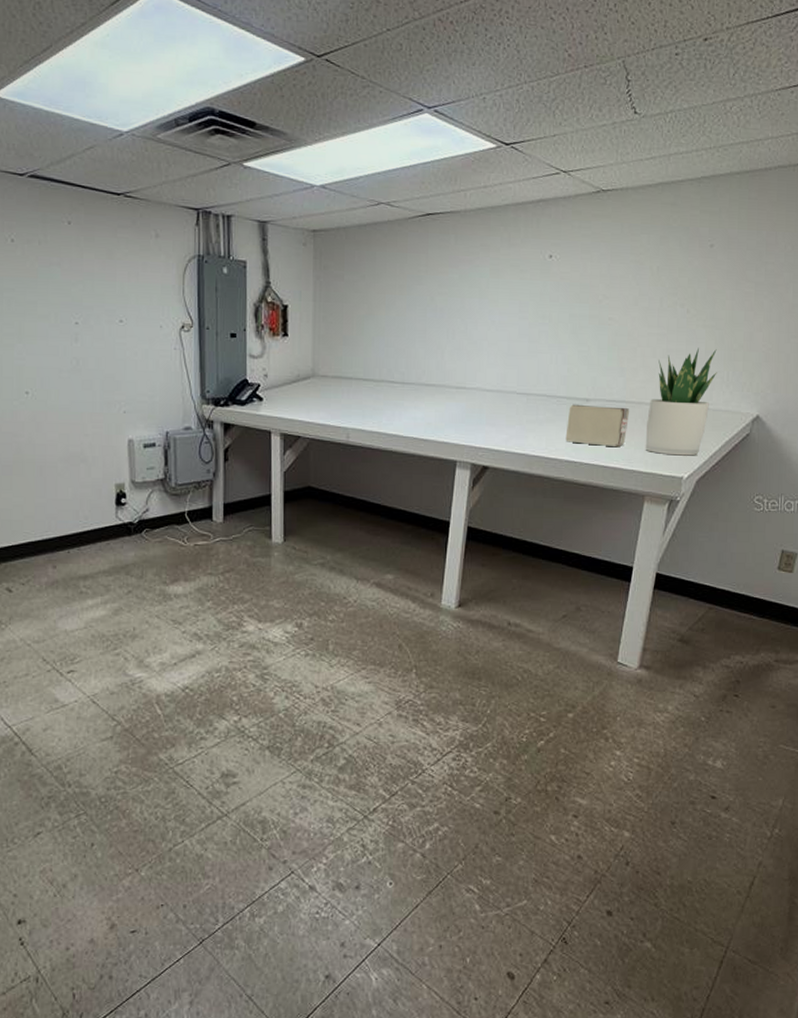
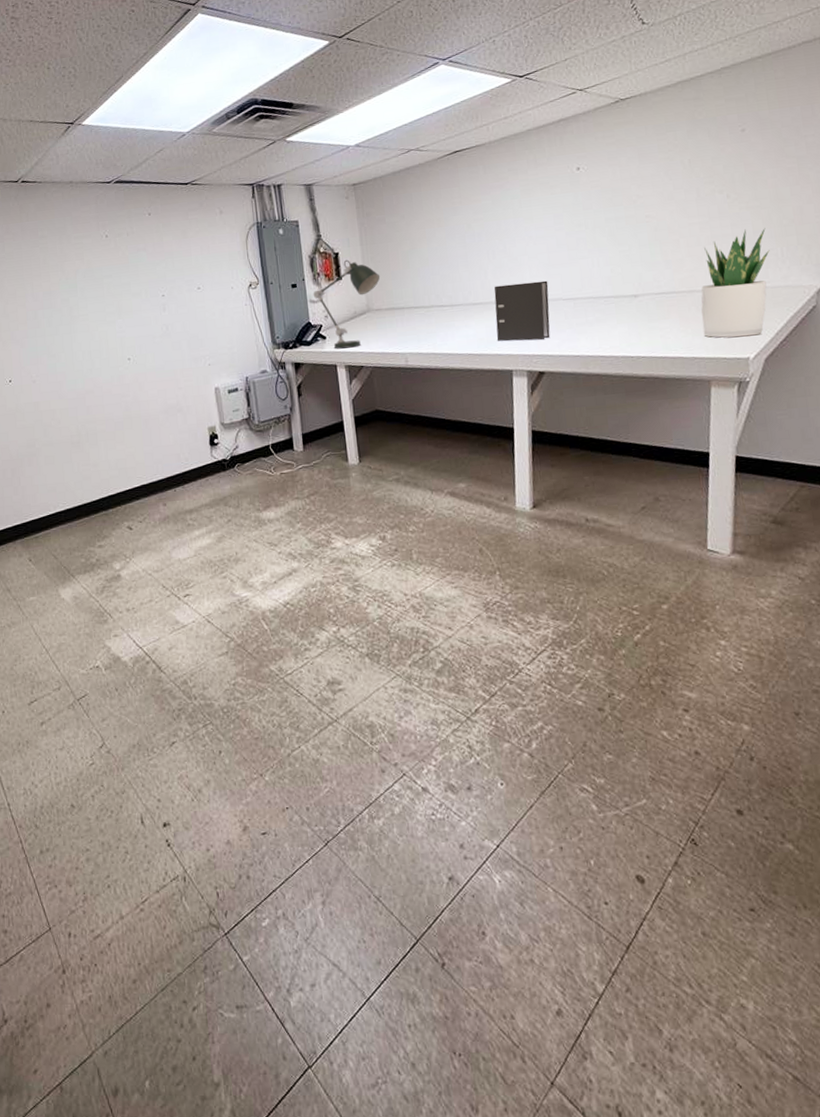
desk lamp: none [253,314,331,415] -> present [313,259,381,349]
binder: none [445,368,505,434] -> present [494,280,551,342]
box: present [565,404,629,448] -> none [617,297,682,339]

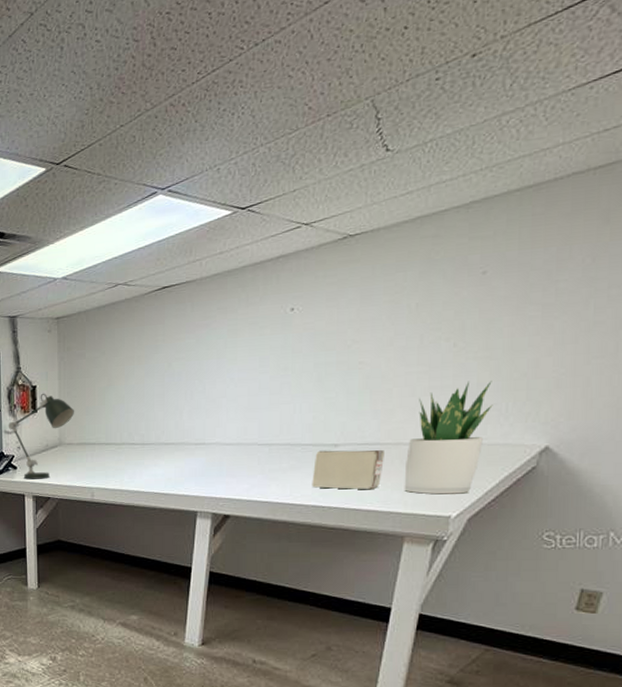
binder: present [494,280,551,342] -> none [185,424,245,484]
box: none [617,297,682,339] -> present [312,449,384,490]

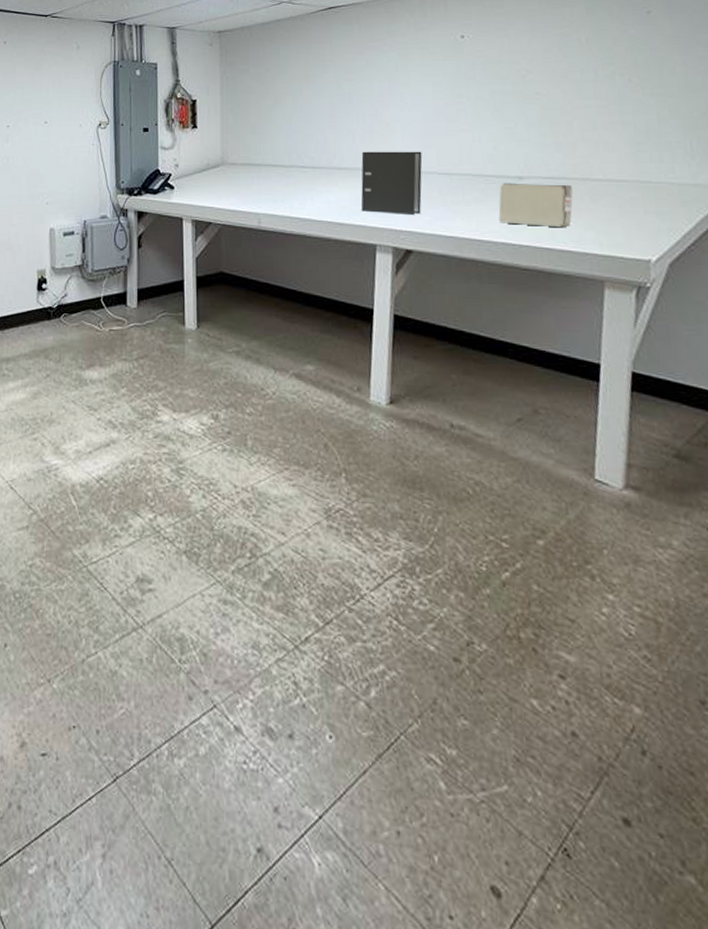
desk lamp: present [8,393,75,480] -> none [165,108,239,201]
binder: none [185,424,245,484] -> present [361,151,423,216]
planter: present [404,381,493,495] -> none [595,117,677,236]

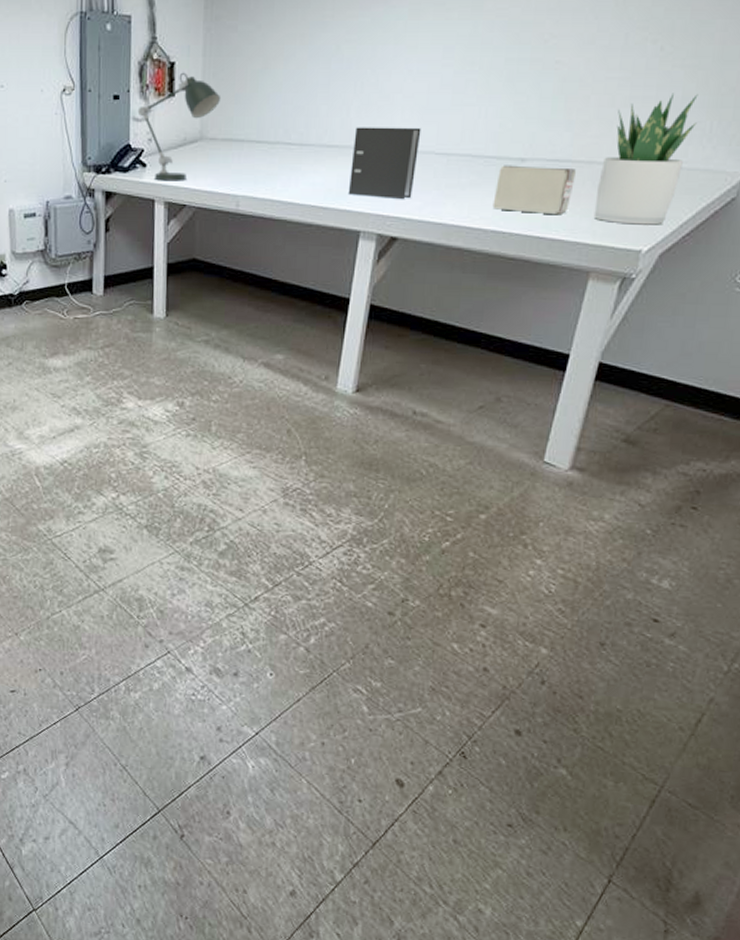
desk lamp: none [165,108,239,201] -> present [137,72,221,181]
planter: none [595,117,677,236] -> present [593,93,698,225]

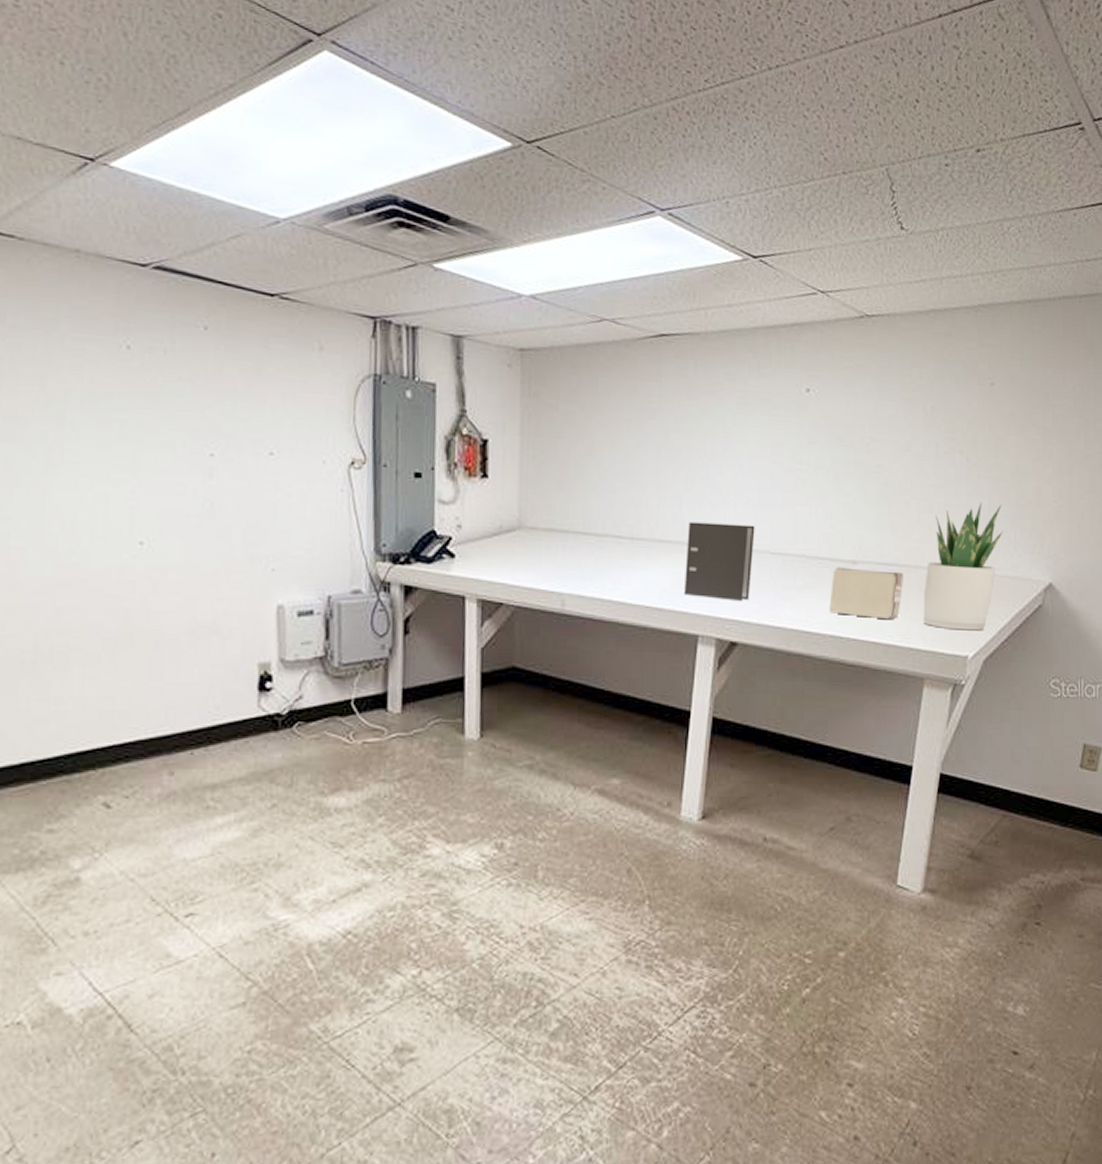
desk lamp: present [137,72,221,181] -> none [444,451,542,576]

